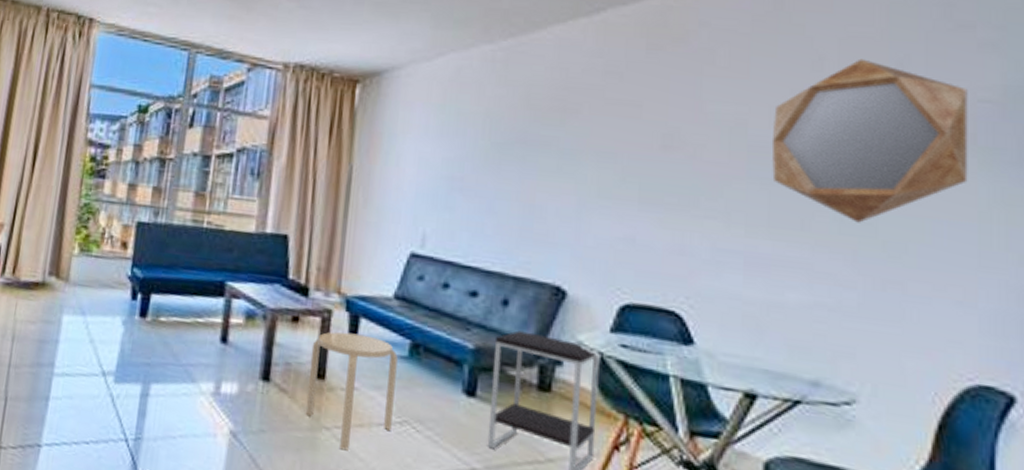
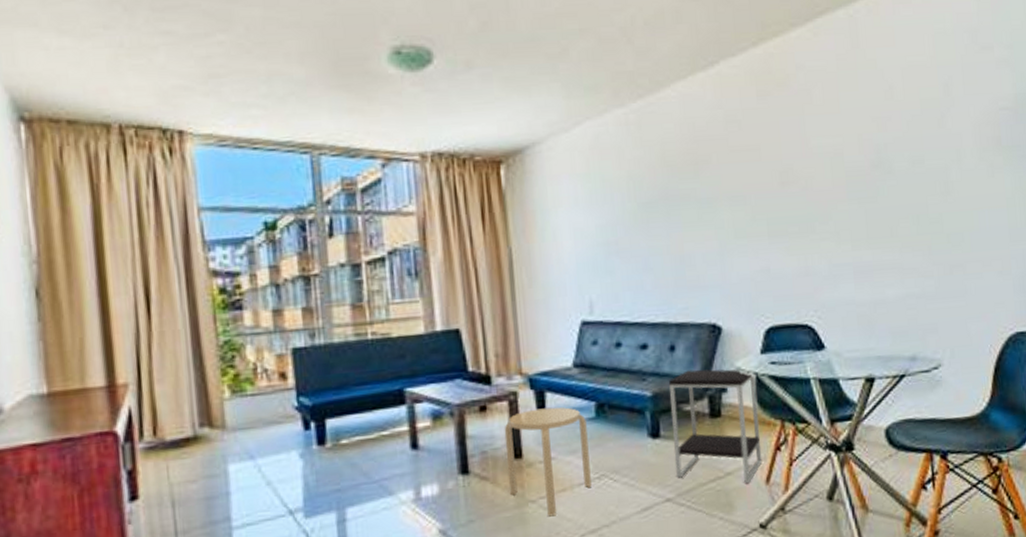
home mirror: present [771,58,968,223] -> none [861,84,998,223]

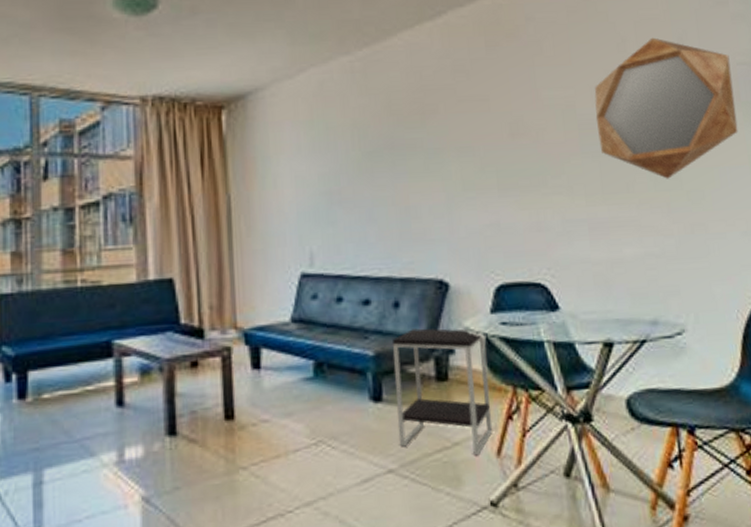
stool: present [504,407,592,517] -> none [216,364,308,486]
home mirror: none [861,84,998,223] -> present [594,37,738,179]

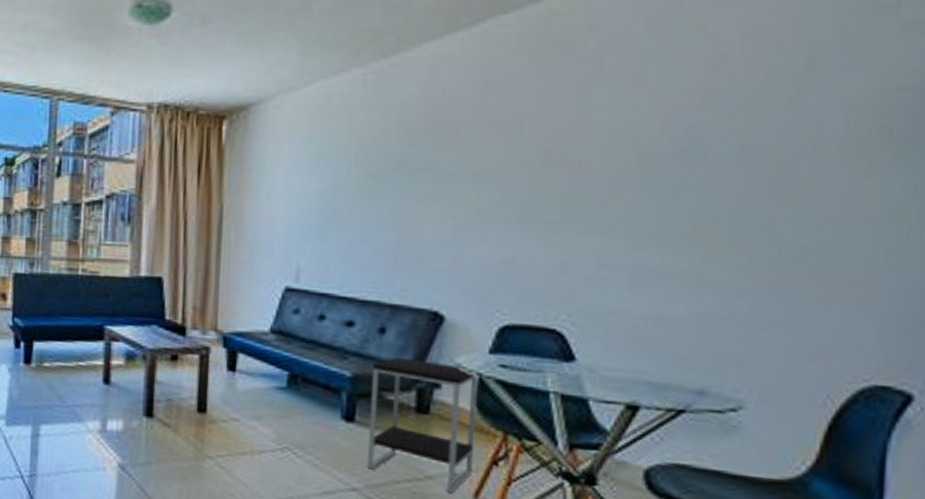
home mirror: present [594,37,738,179] -> none [663,52,886,229]

